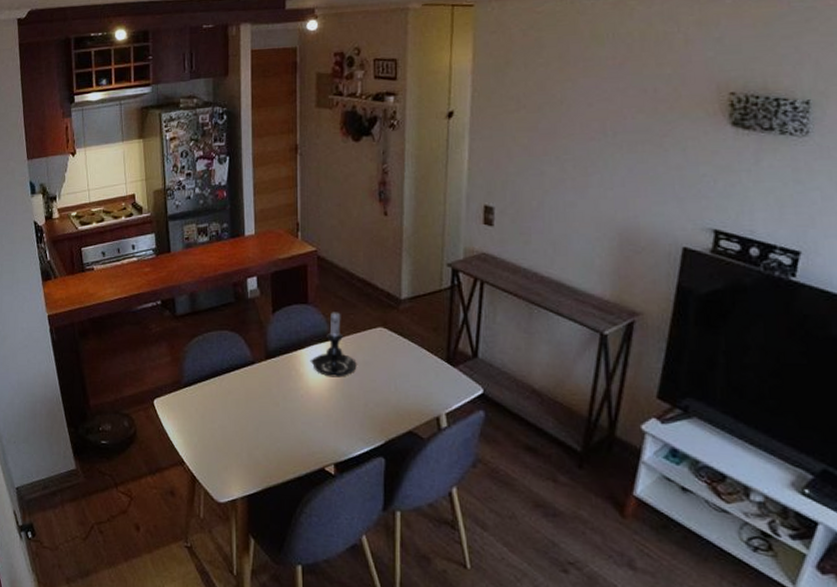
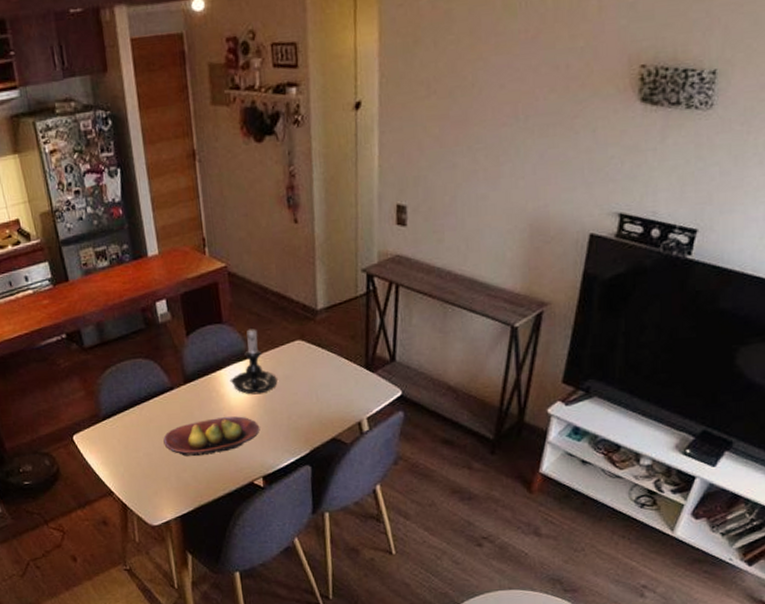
fruit bowl: none [239,397,336,435] -> present [163,416,260,457]

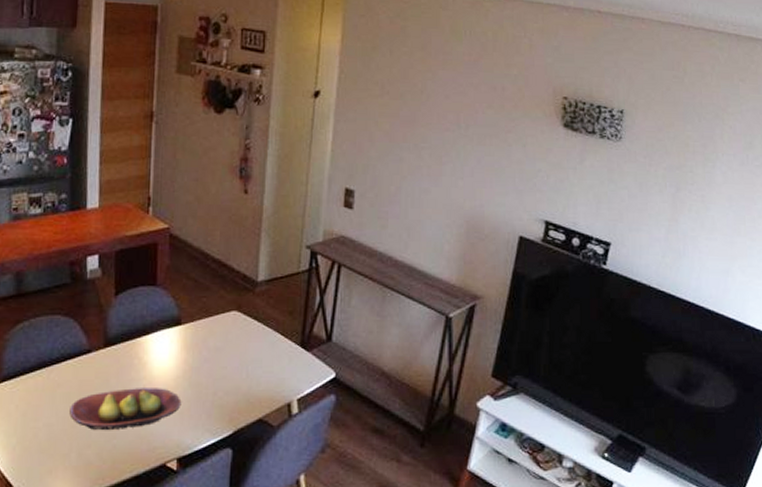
candle holder: present [229,326,278,395] -> none [155,292,207,365]

